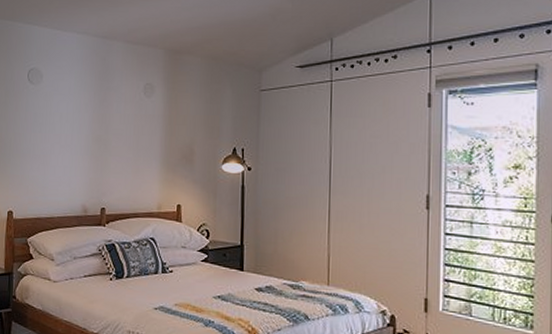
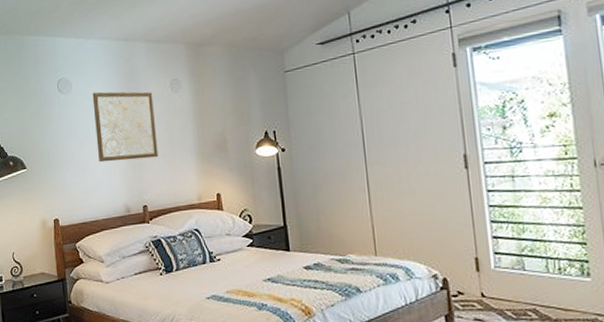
wall art: none [61,86,125,161] -> present [92,91,159,163]

